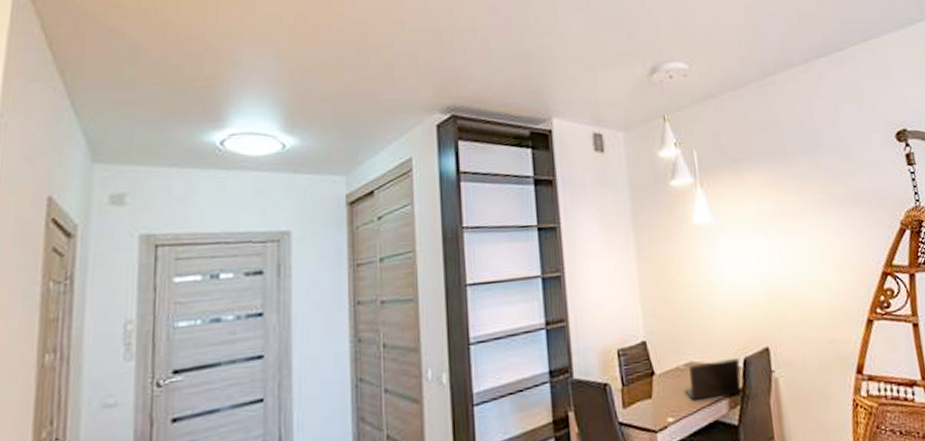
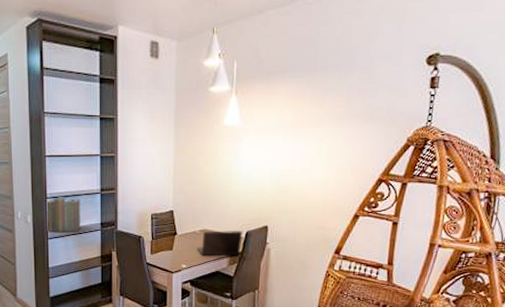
books: none [469,339,521,396] -> present [46,197,80,233]

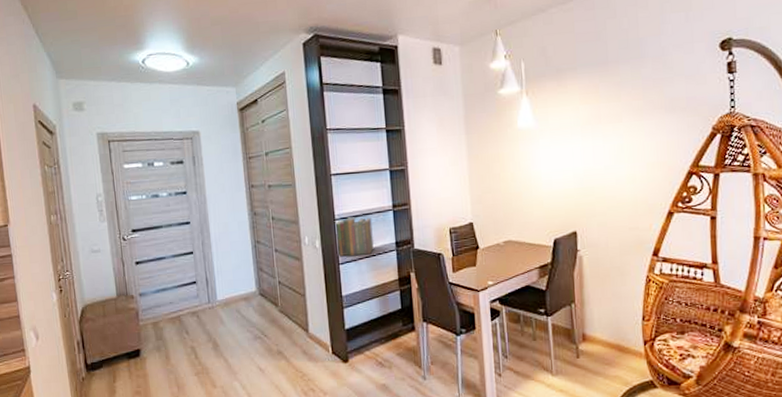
laptop: present [197,230,243,257] -> none [502,238,551,270]

